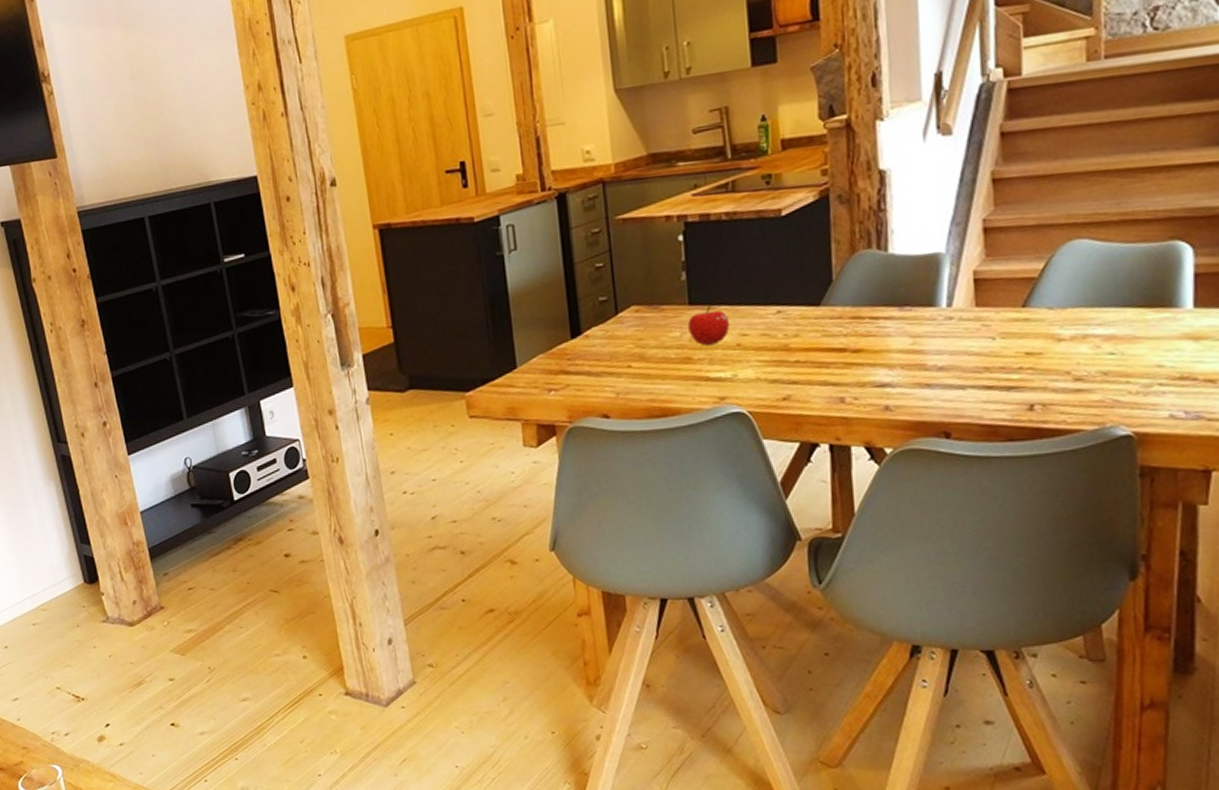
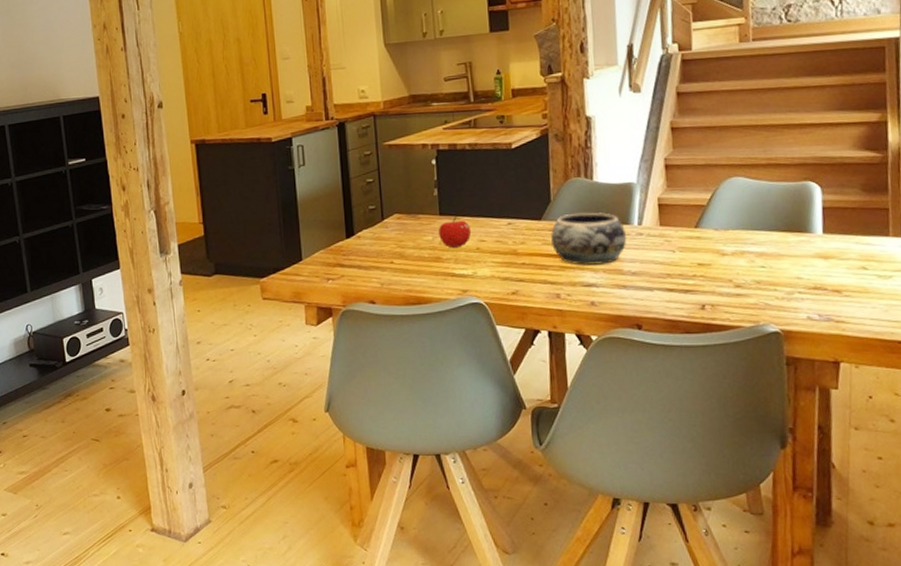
decorative bowl: none [833,292,933,361] -> present [551,212,627,265]

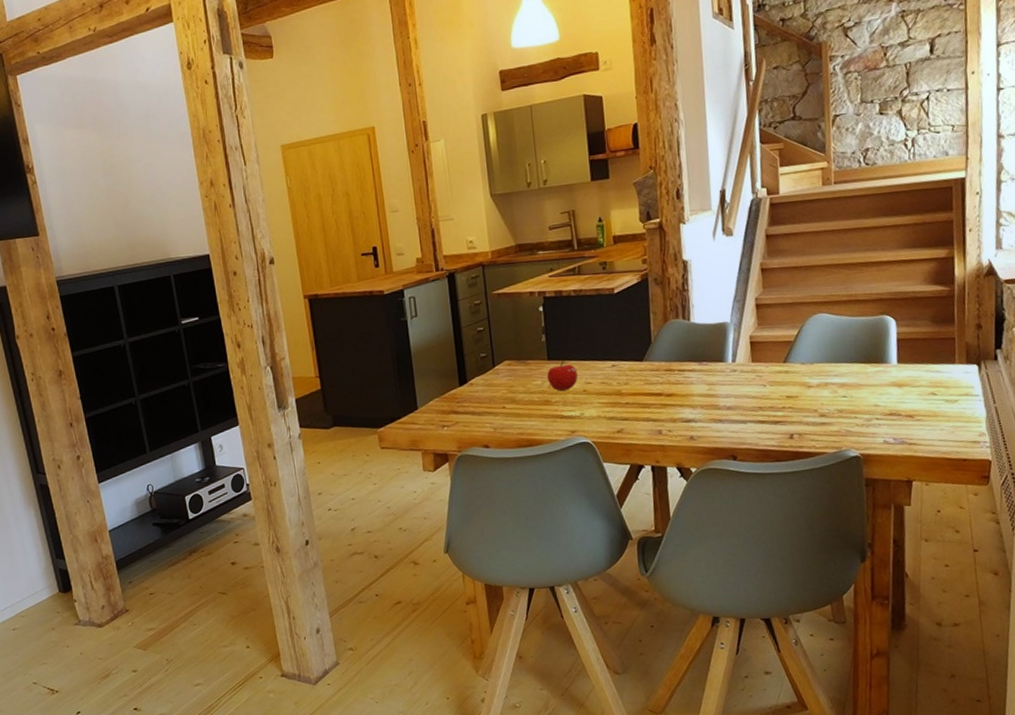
decorative bowl: present [551,212,627,265] -> none [652,351,722,402]

